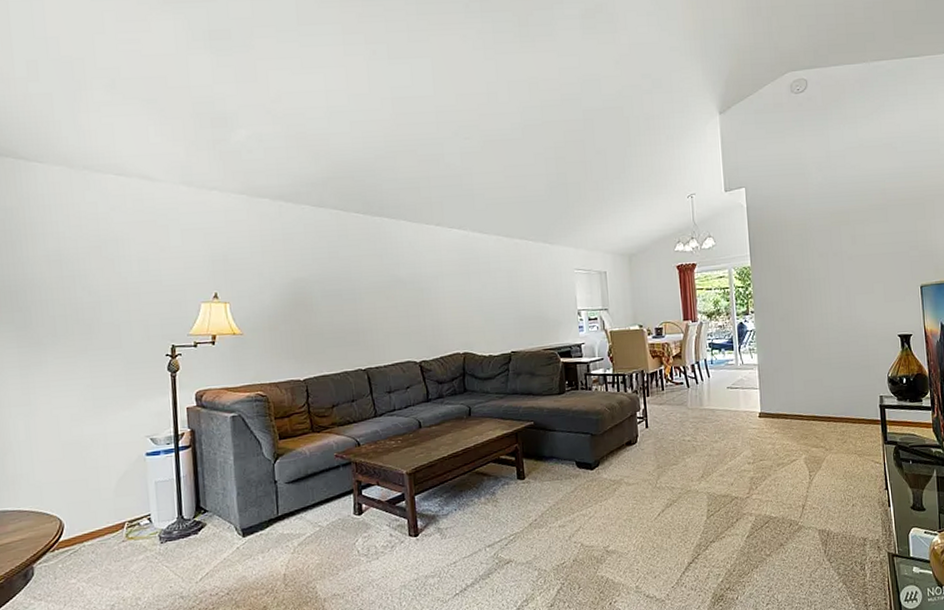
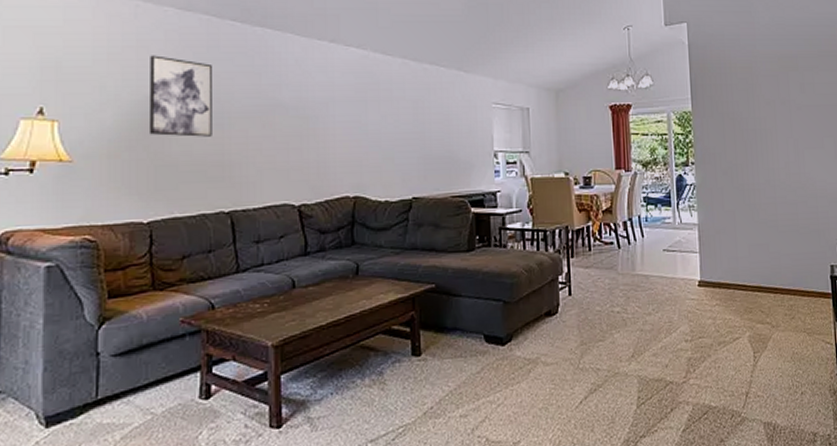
wall art: none [294,245,348,311] -> present [148,55,212,137]

